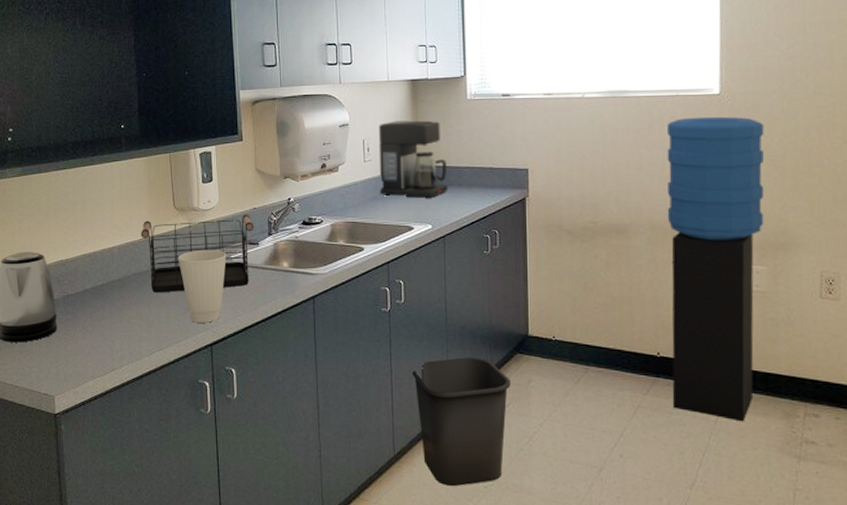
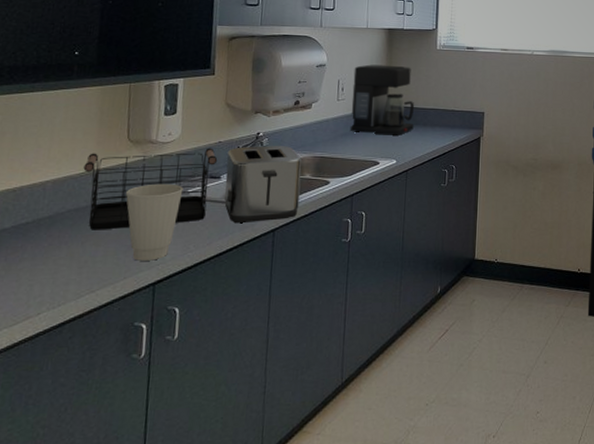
toaster: none [263,211,335,290] -> present [224,146,303,224]
waste bin: present [411,357,511,486] -> none [365,282,456,407]

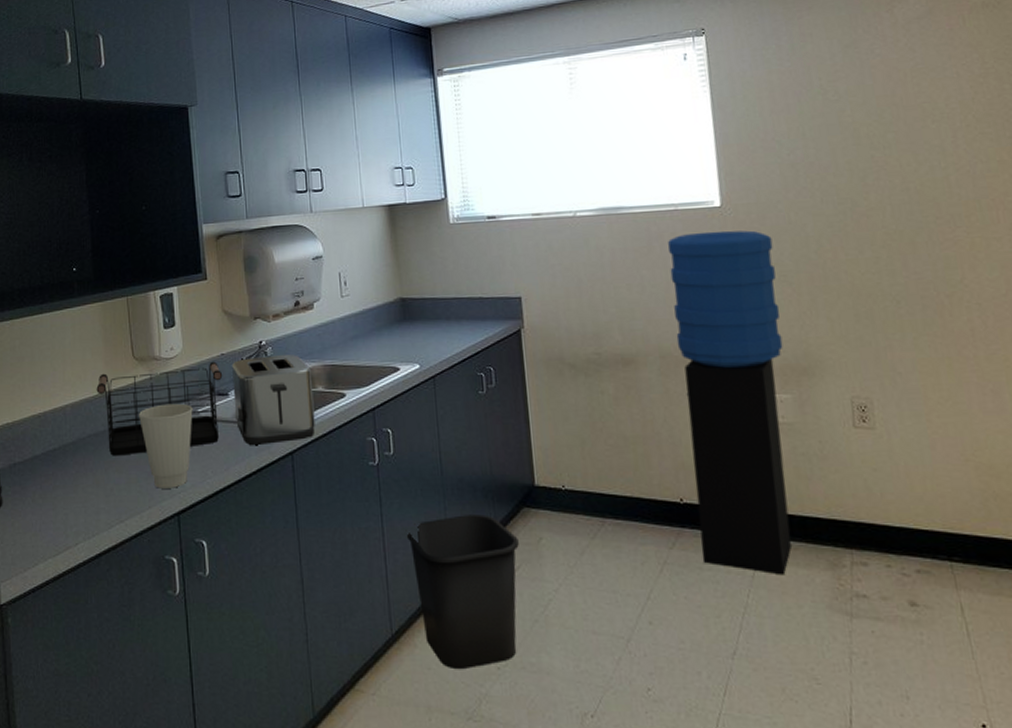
coffee maker: present [349,64,415,135] -> none [355,248,435,335]
waste bin: none [365,282,456,407] -> present [405,514,519,669]

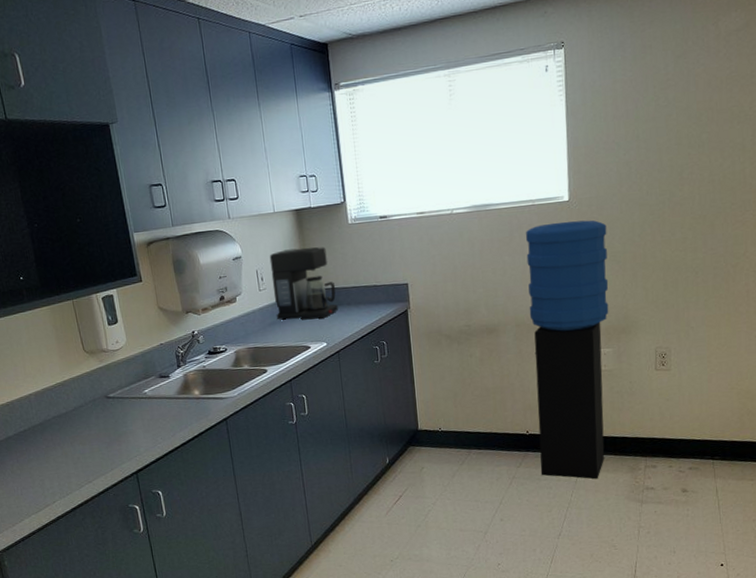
dish rack: present [96,361,223,456] -> none [54,350,165,432]
cup: present [138,403,193,489] -> none [94,386,142,455]
toaster: present [232,355,316,446] -> none [170,341,244,416]
coffee maker: none [355,248,435,335] -> present [269,247,338,320]
waste bin: present [405,514,519,669] -> none [319,454,406,564]

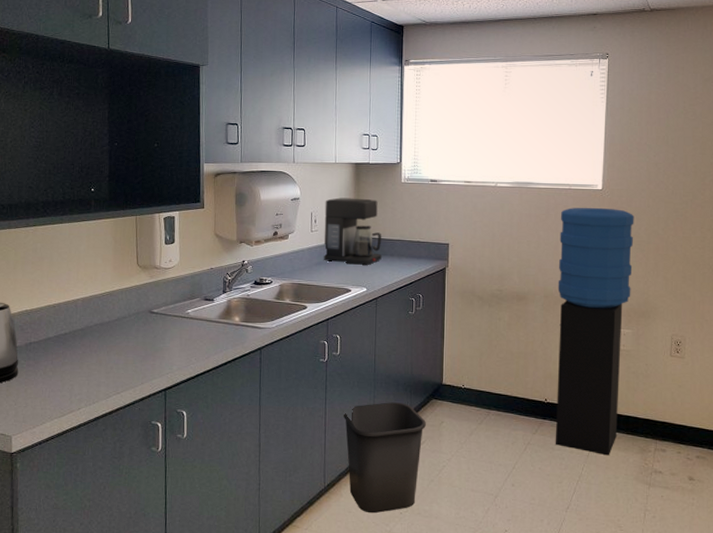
waste bin: none [319,454,406,564] -> present [343,402,426,513]

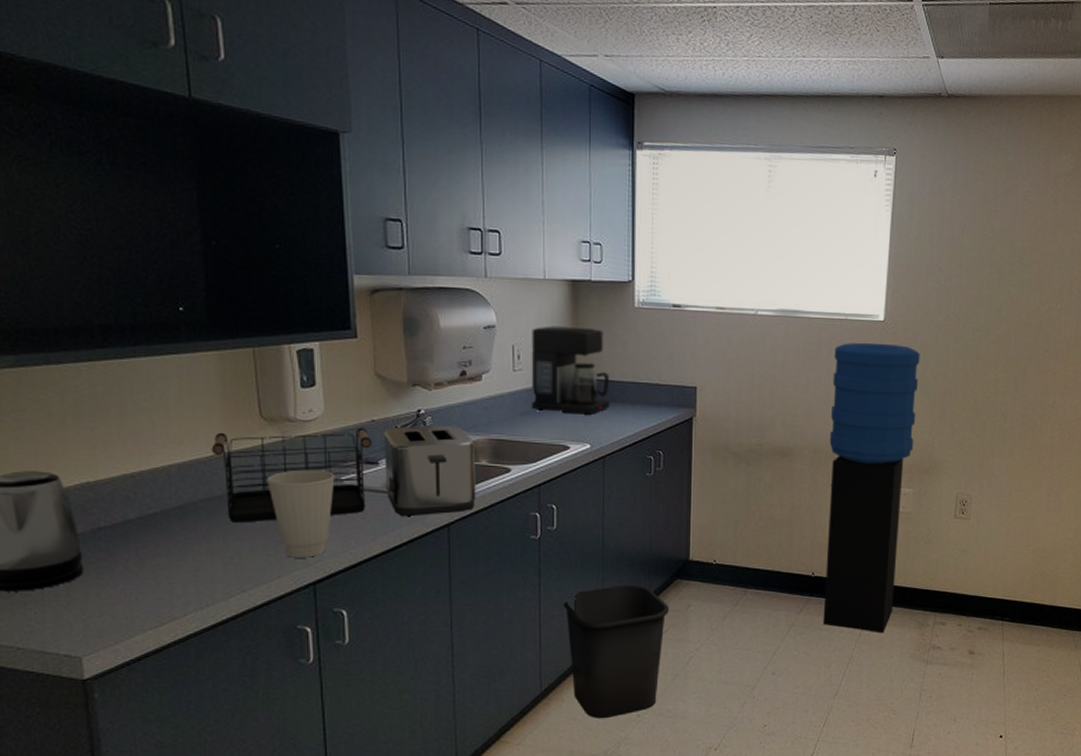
dish rack: none [104,273,211,342] -> present [211,427,373,523]
cup: none [138,304,184,370] -> present [266,469,335,558]
toaster: none [218,272,283,342] -> present [384,425,476,517]

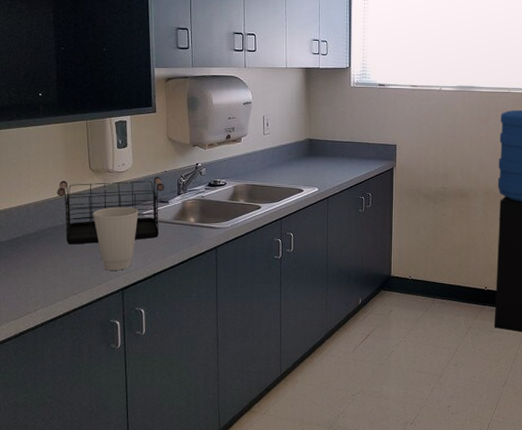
toaster: present [384,425,476,517] -> none [173,175,236,241]
coffee maker: present [531,326,610,415] -> none [276,101,333,166]
waste bin: present [562,585,669,718] -> none [297,294,376,396]

